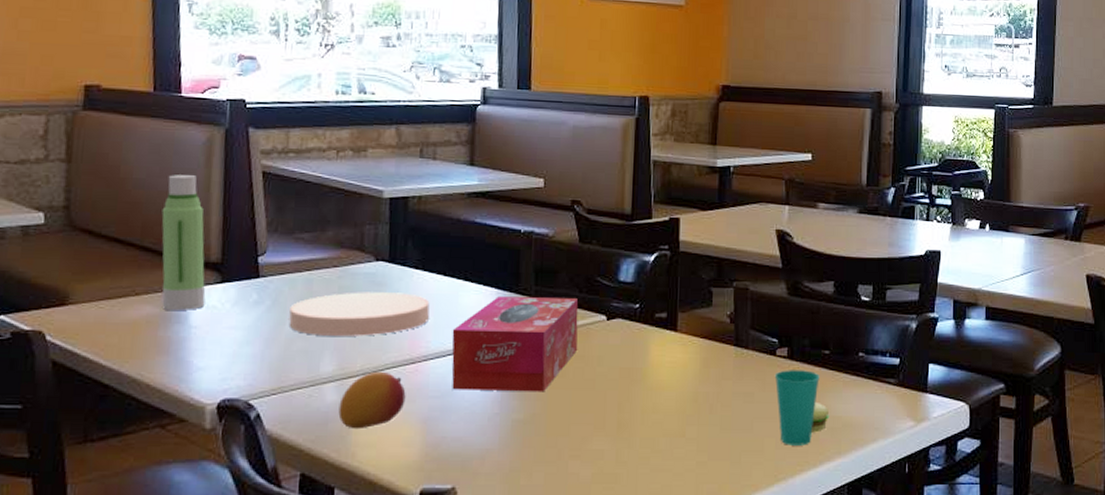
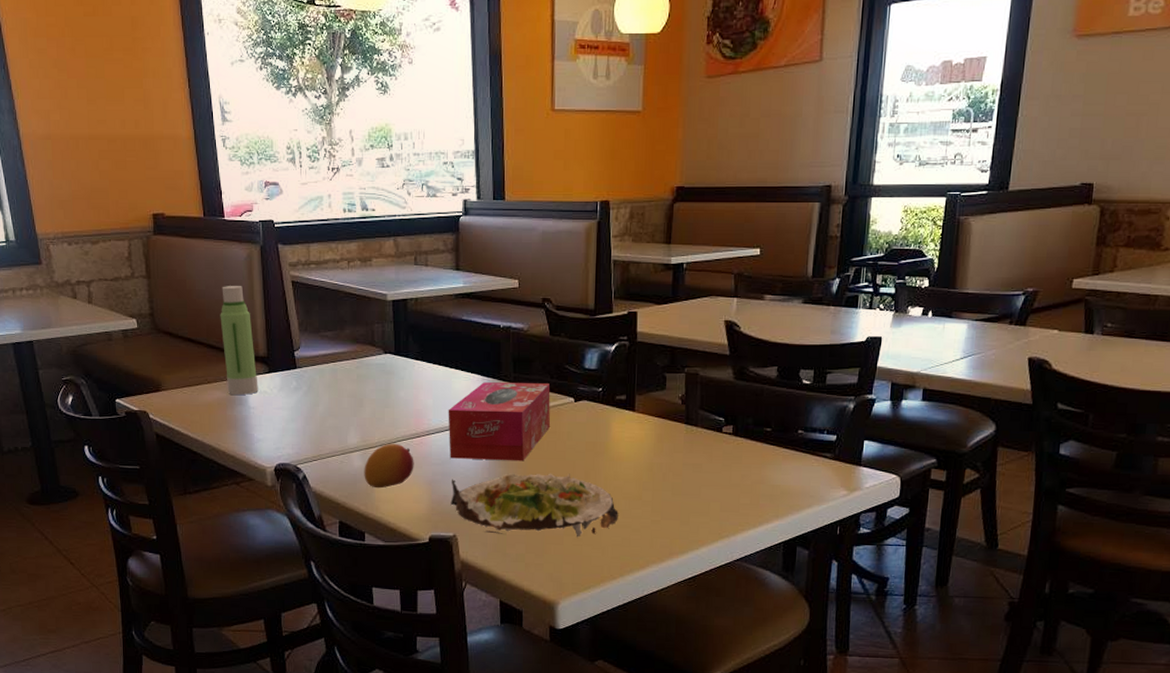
plate: present [289,292,430,336] -> none [321,379,429,415]
salad plate: none [450,406,658,486] -> present [450,473,618,538]
cup: present [774,370,830,446] -> none [720,445,769,509]

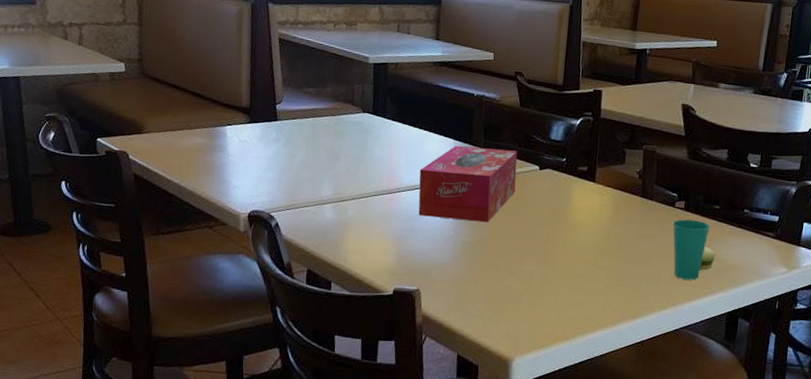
water bottle: present [220,286,258,395] -> none [206,38,239,143]
fruit: present [364,443,414,489] -> none [334,197,384,240]
salad plate: present [450,473,618,538] -> none [416,233,575,298]
cup: none [720,445,769,509] -> present [672,219,716,280]

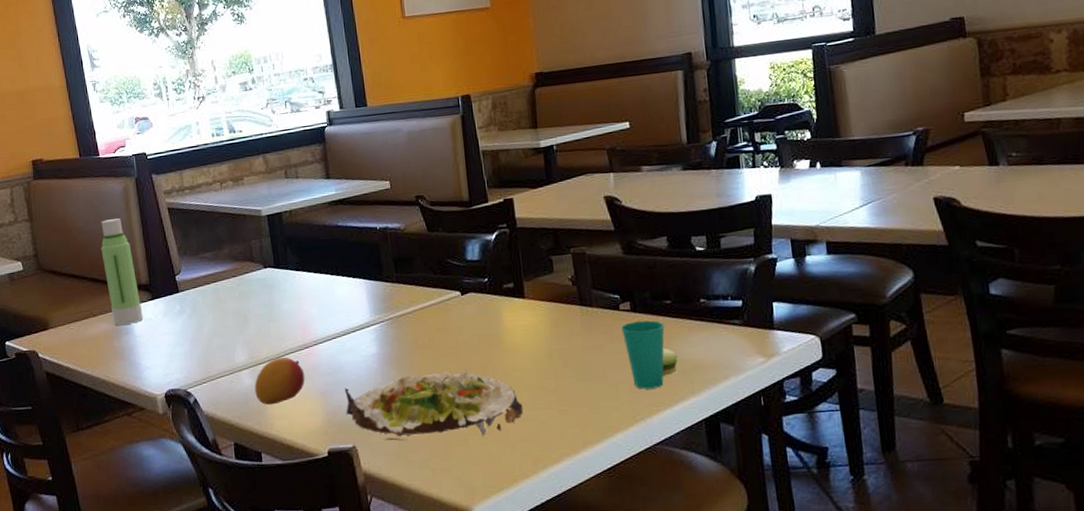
water bottle: none [206,38,239,143] -> present [101,218,143,325]
fruit: none [334,197,384,240] -> present [254,356,305,405]
salad plate: none [416,233,575,298] -> present [344,369,523,441]
tissue box: present [418,146,518,223] -> none [333,280,440,367]

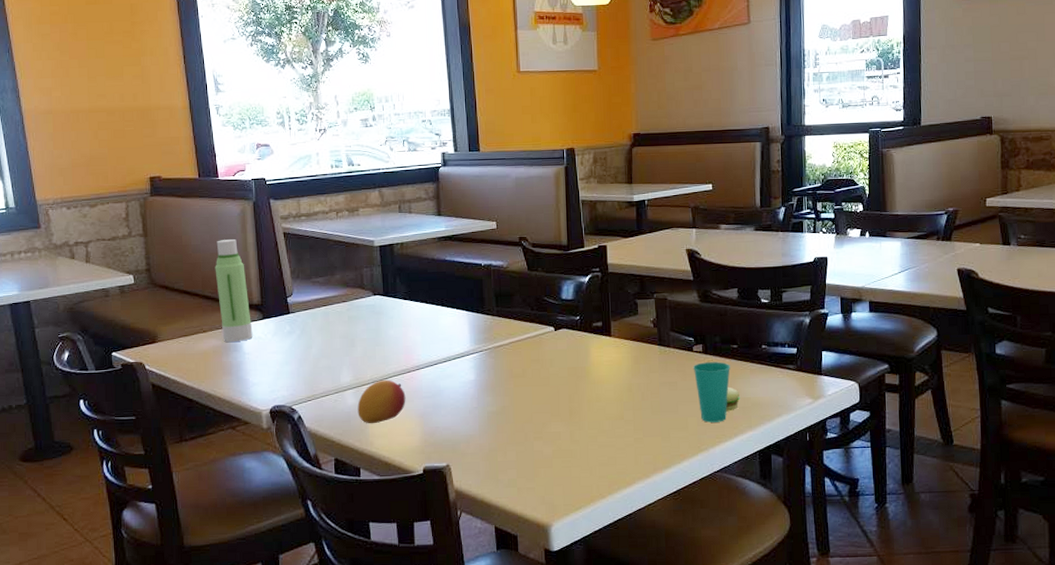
salad plate: present [344,369,523,441] -> none [442,398,603,461]

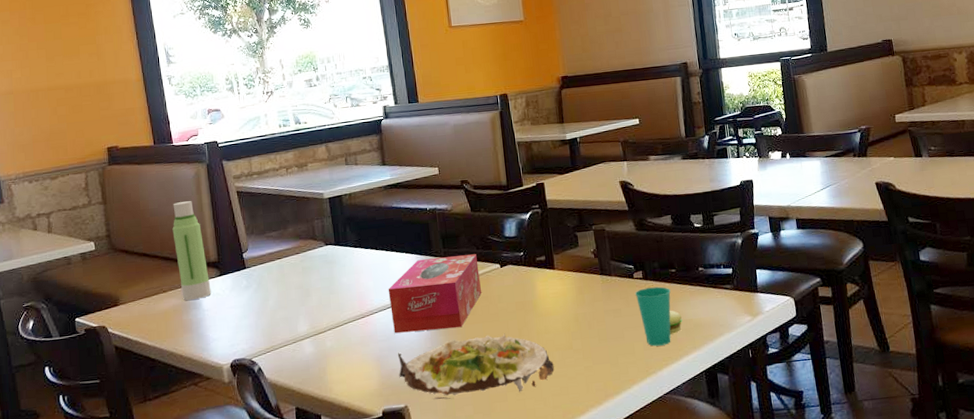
fruit: present [357,379,406,424] -> none [315,326,362,371]
tissue box: none [436,315,534,391] -> present [388,254,482,334]
salad plate: none [442,398,603,461] -> present [397,333,554,400]

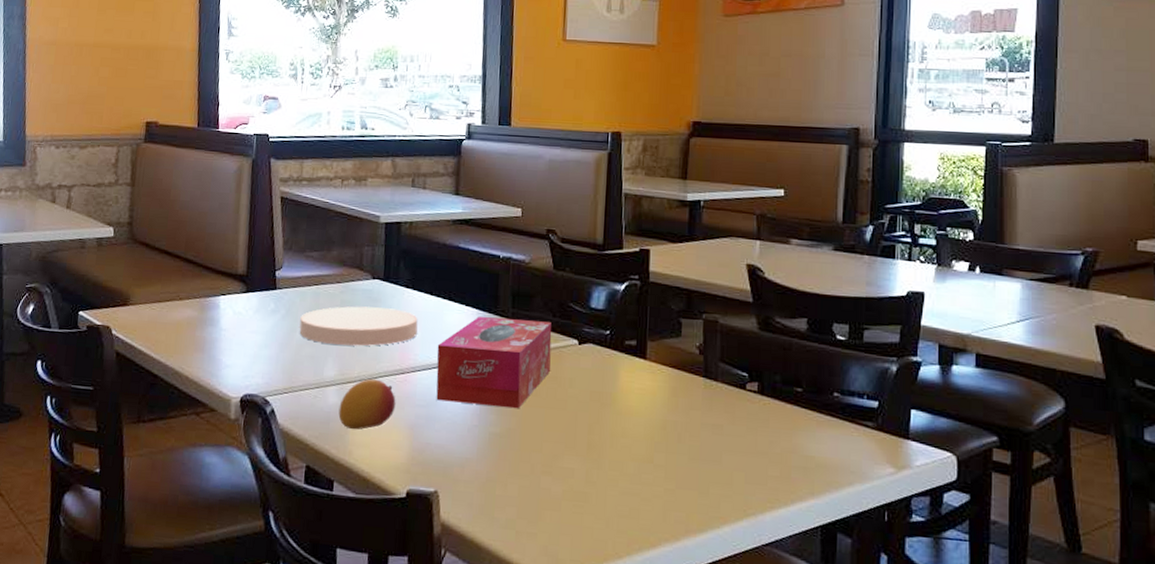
water bottle: present [172,201,211,300] -> none [199,198,234,315]
plate: none [270,266,370,306] -> present [299,306,418,346]
fruit: none [315,326,362,371] -> present [338,378,396,430]
salad plate: present [397,333,554,400] -> none [433,421,626,504]
cup: present [635,286,683,346] -> none [744,404,802,483]

